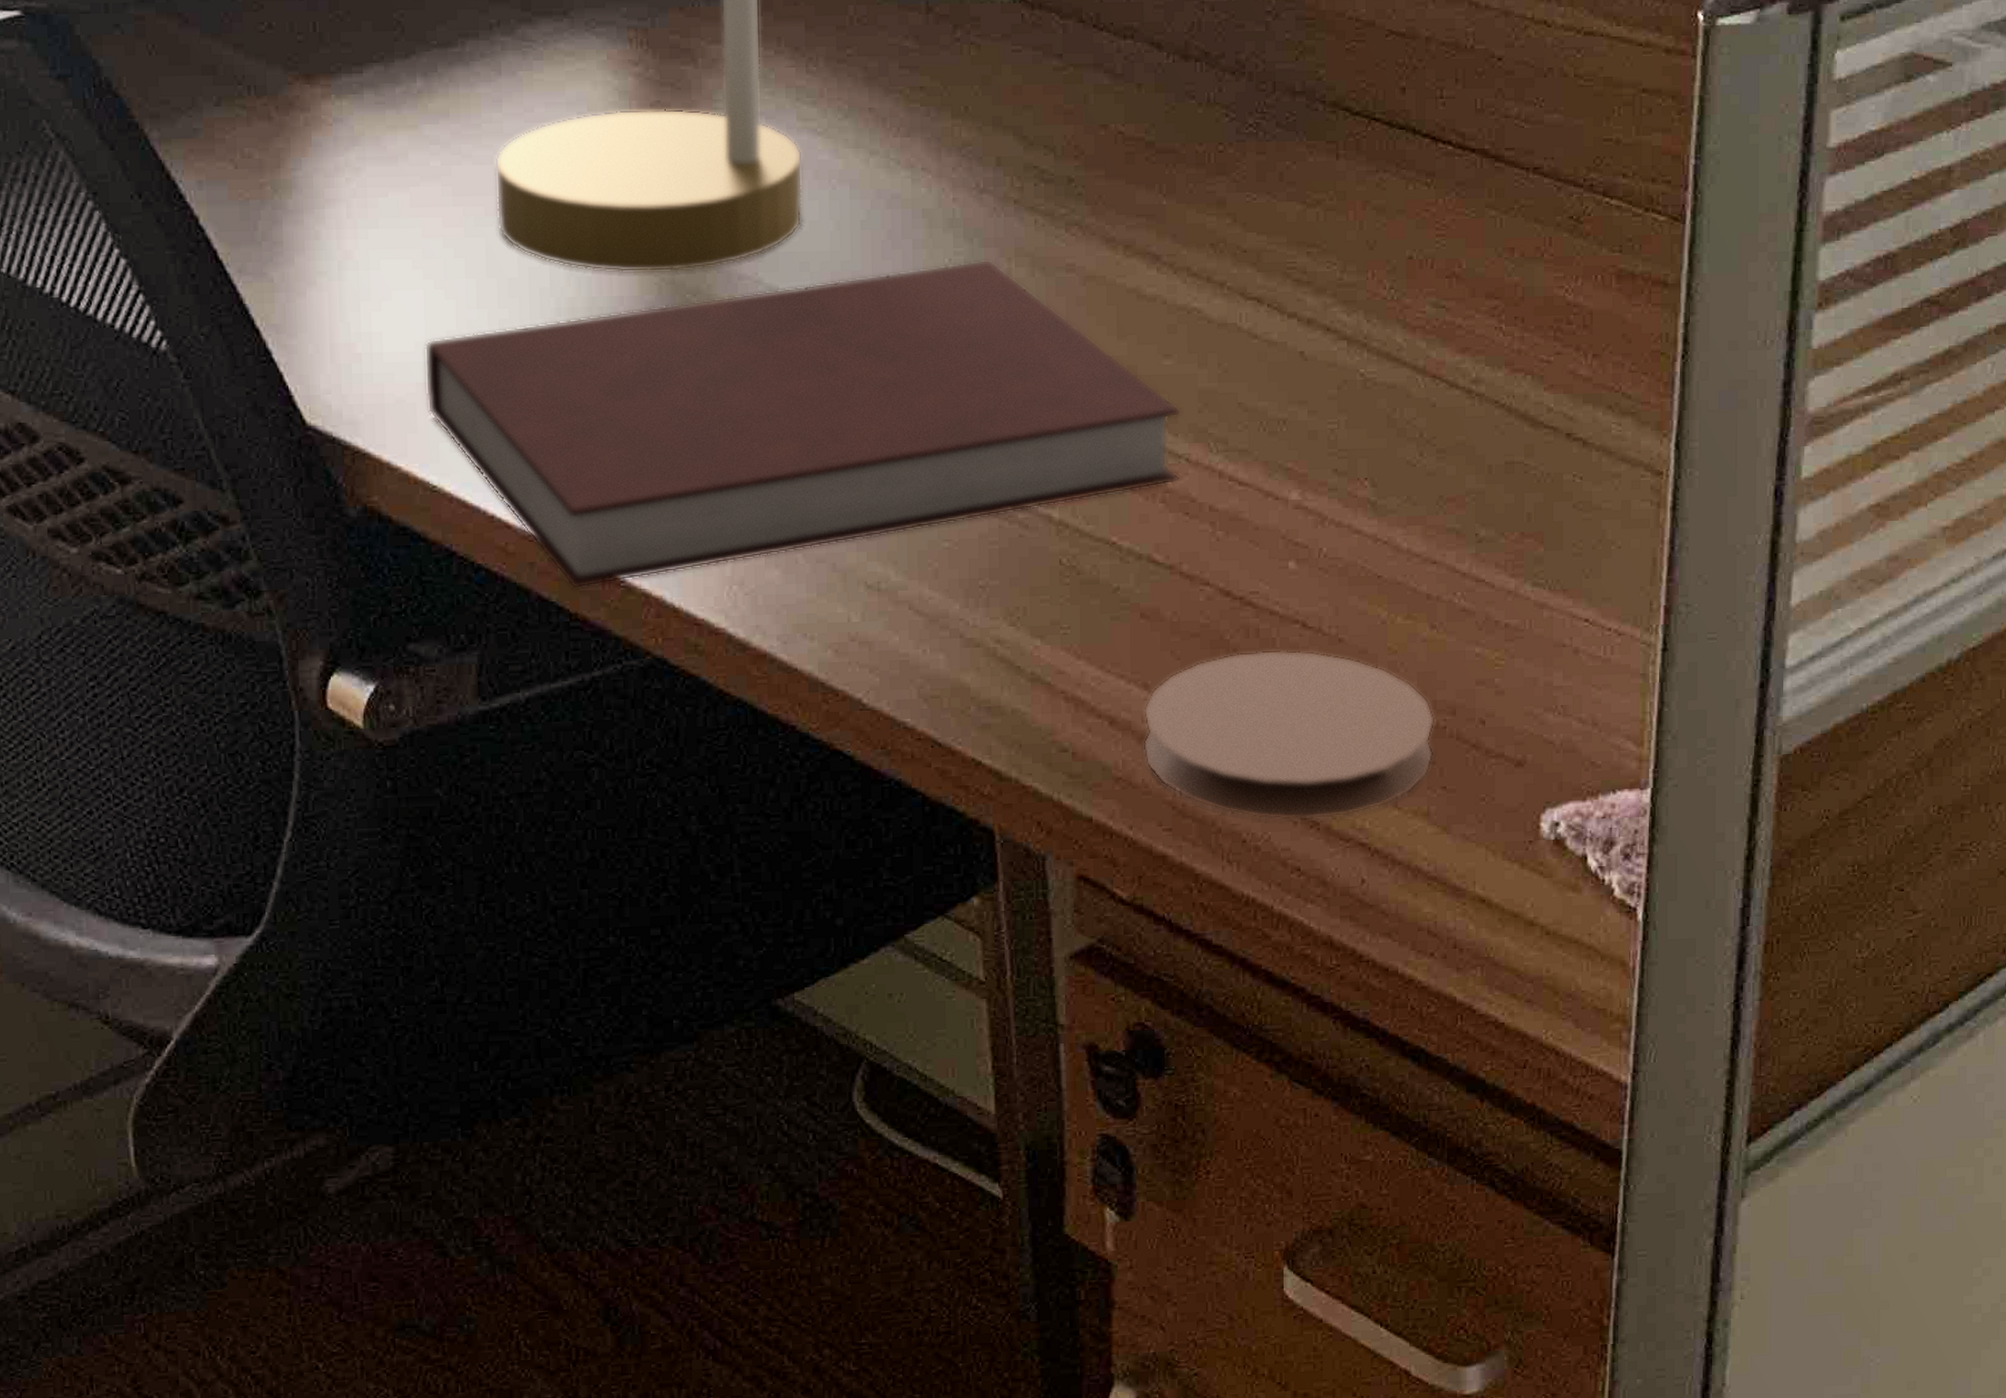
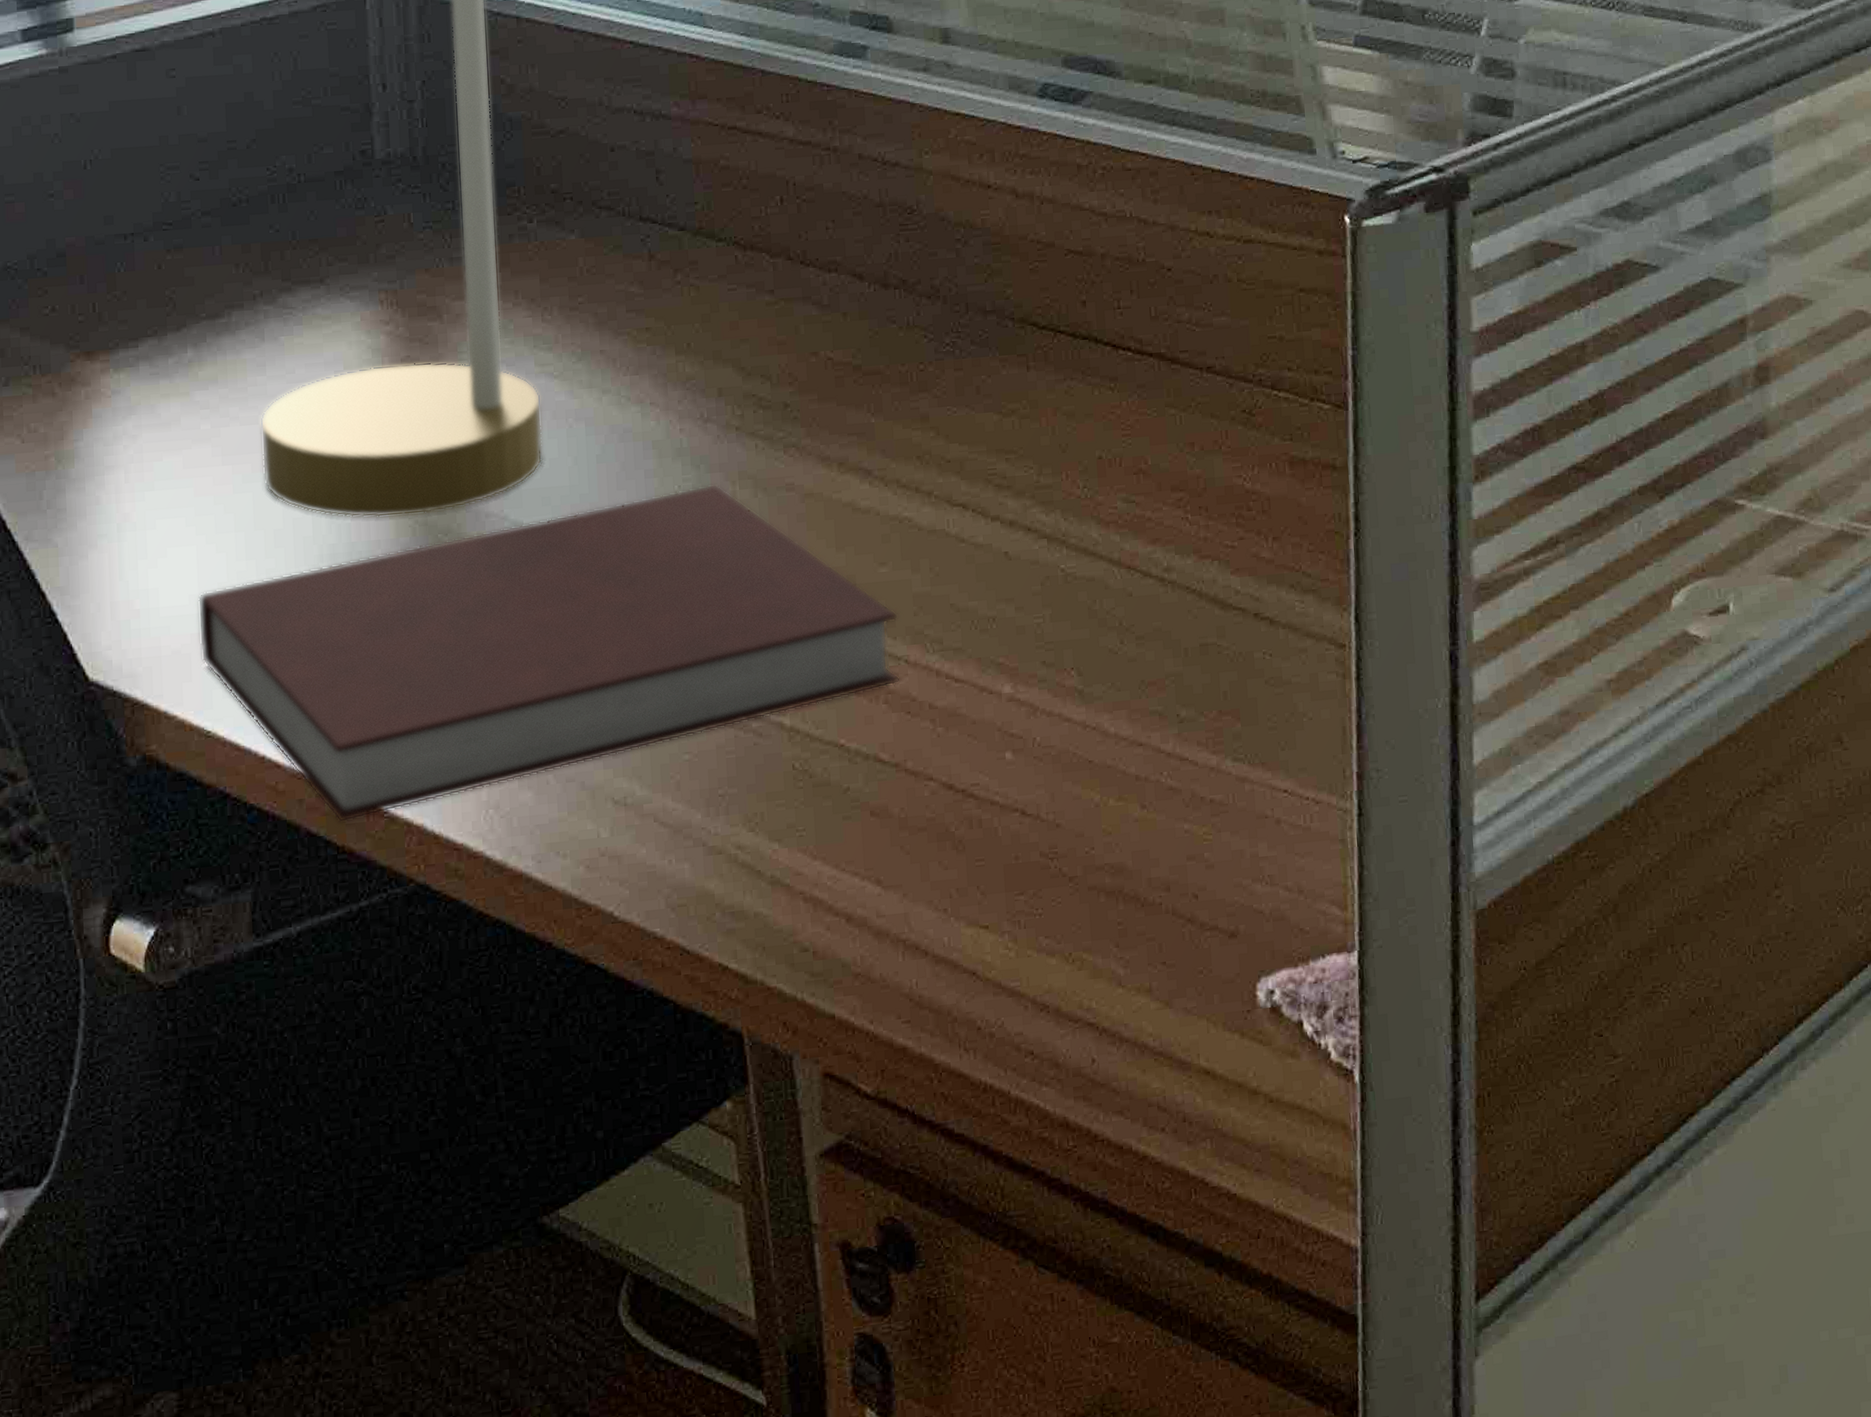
coaster: present [1143,649,1435,821] -> none [878,837,1152,1006]

